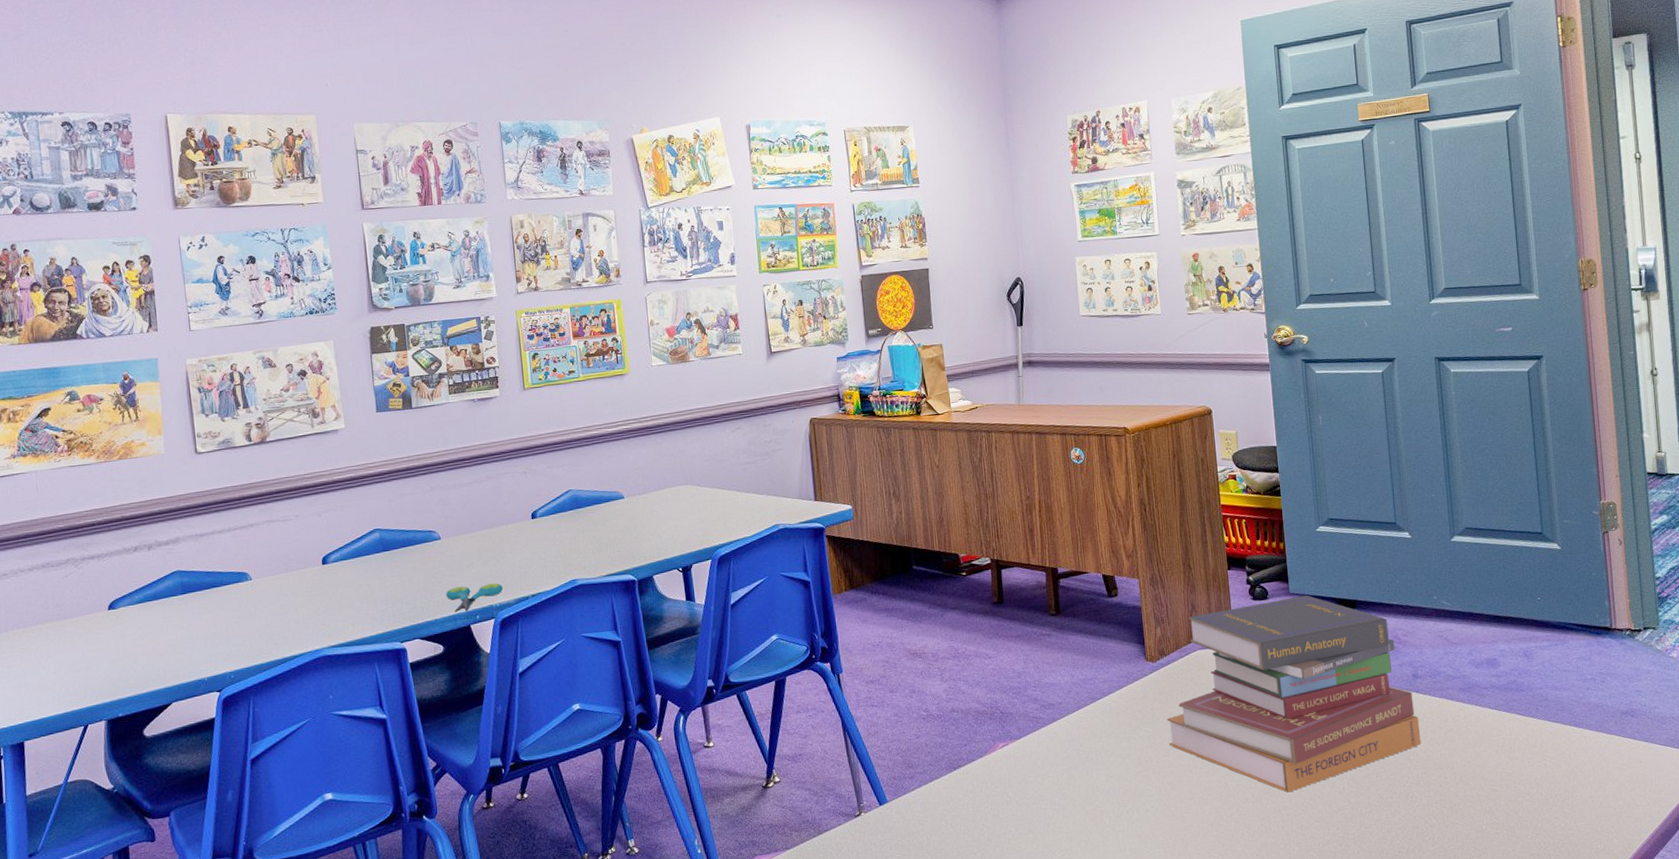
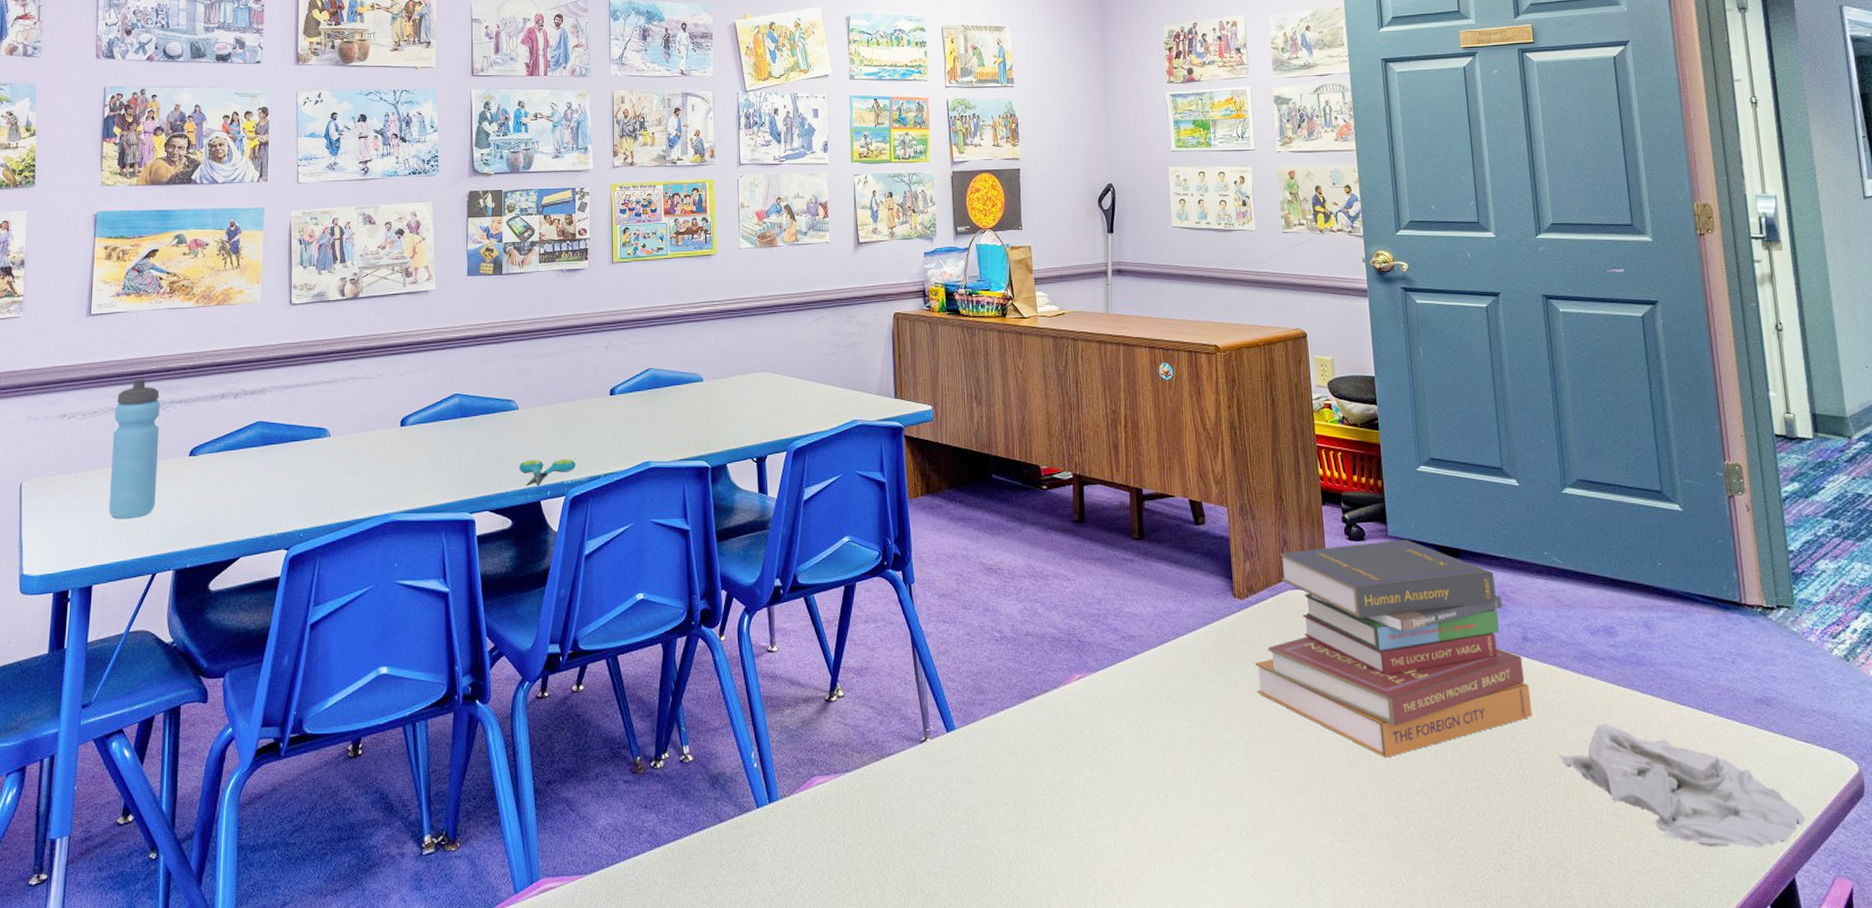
water bottle: none [25,537,79,677] -> present [109,378,160,520]
tissue: none [1444,745,1662,844] -> present [1558,724,1805,848]

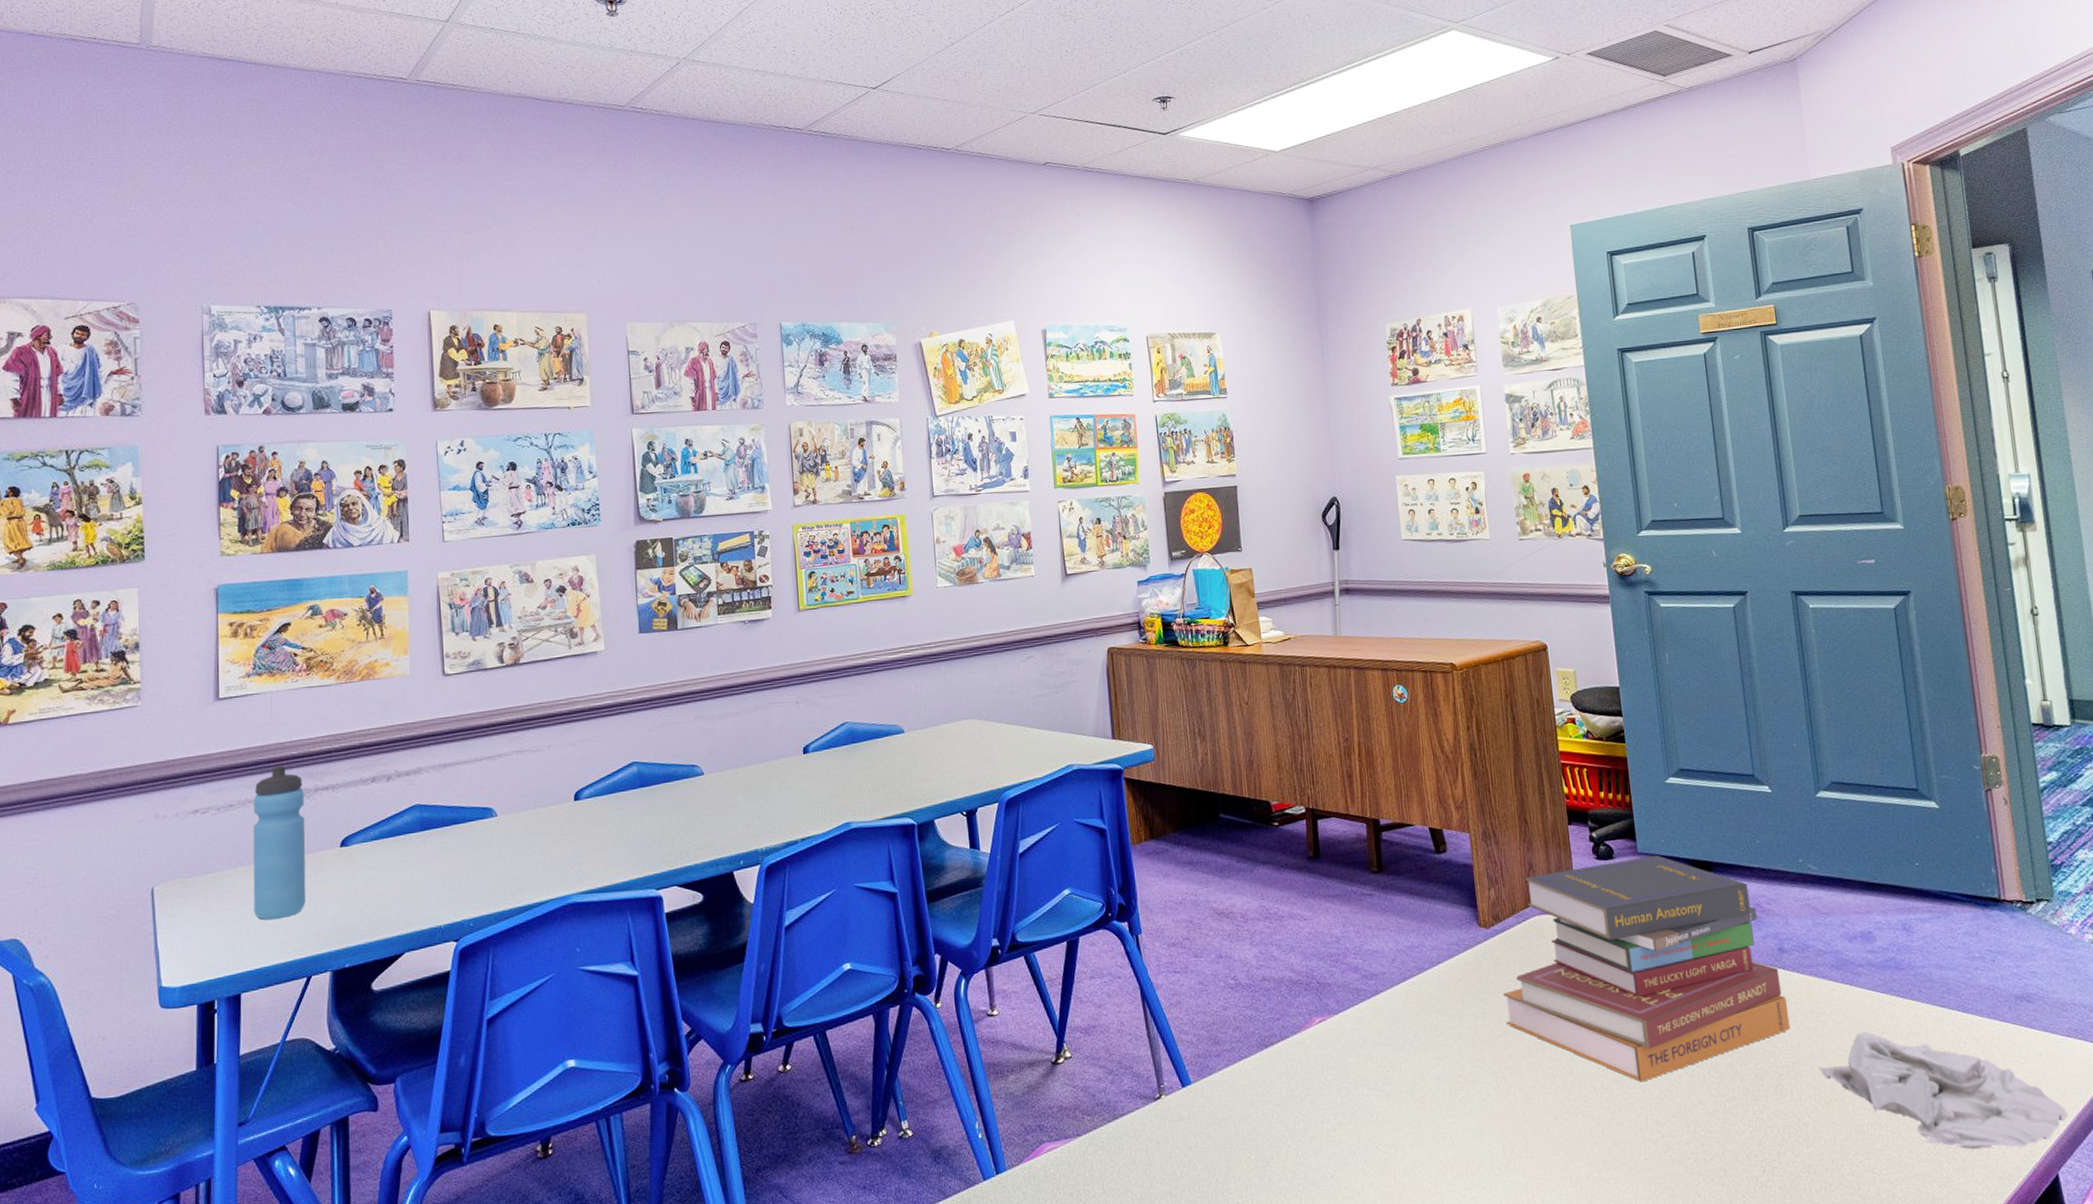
scissors: present [519,459,576,487] -> none [708,824,770,858]

